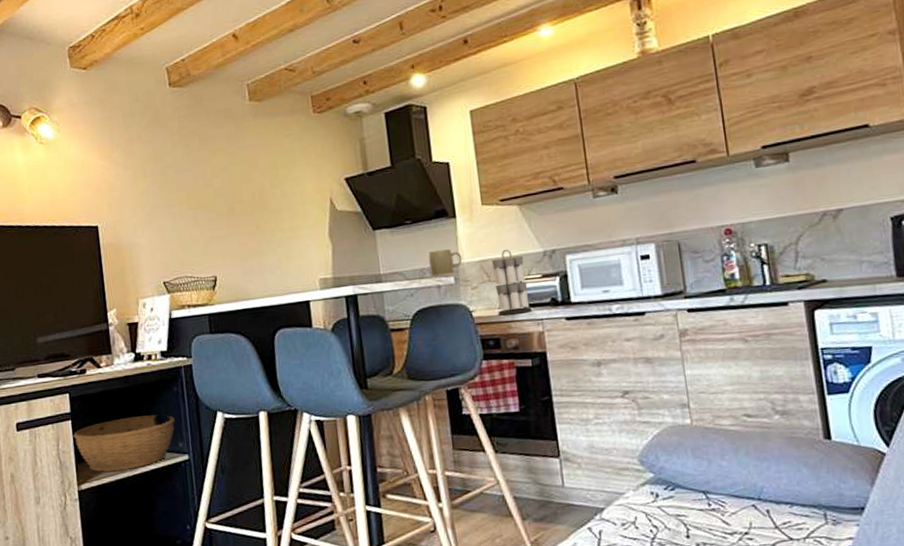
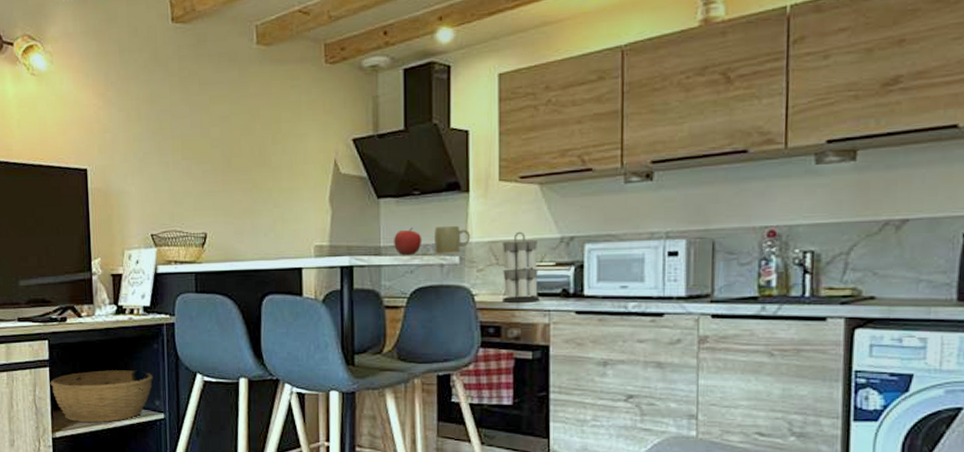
fruit: none [392,254,419,281] -> present [394,228,422,256]

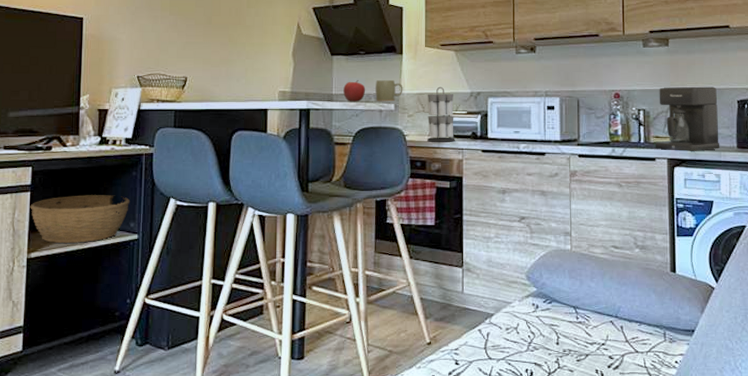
coffee maker: none [826,215,931,307] -> present [655,86,720,151]

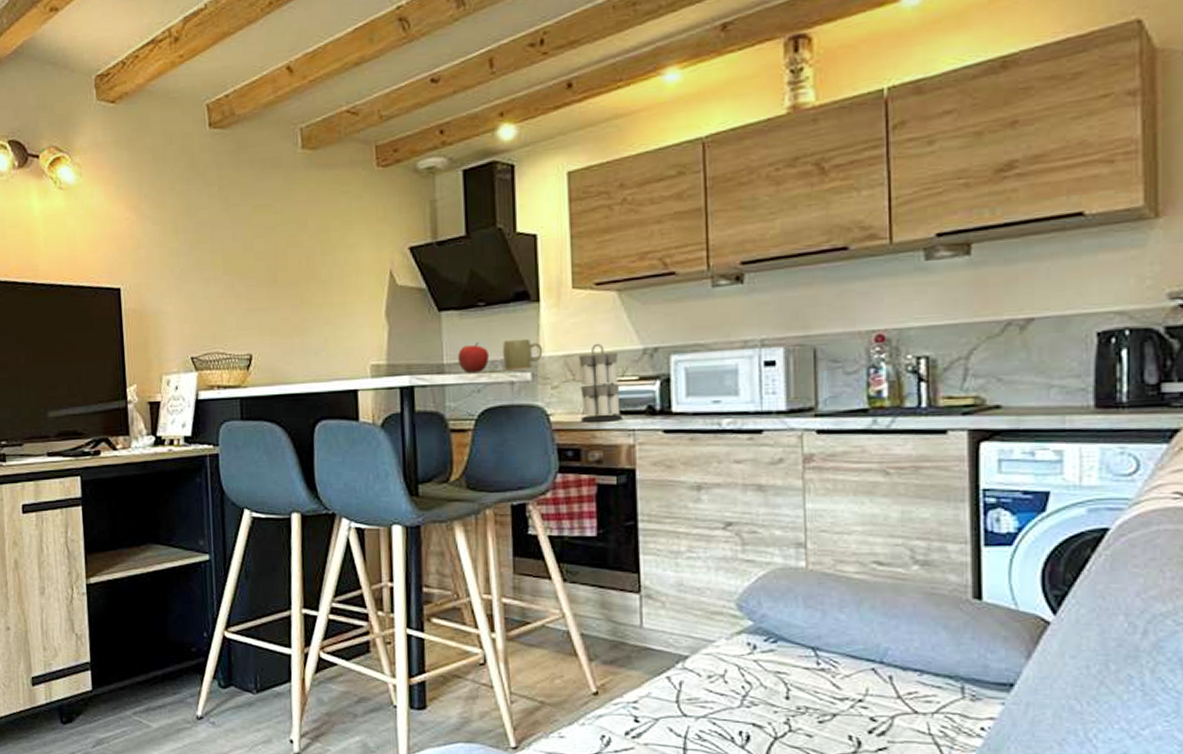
basket: present [30,195,131,243] -> none [83,507,197,566]
coffee maker: present [655,86,720,151] -> none [946,313,1064,417]

